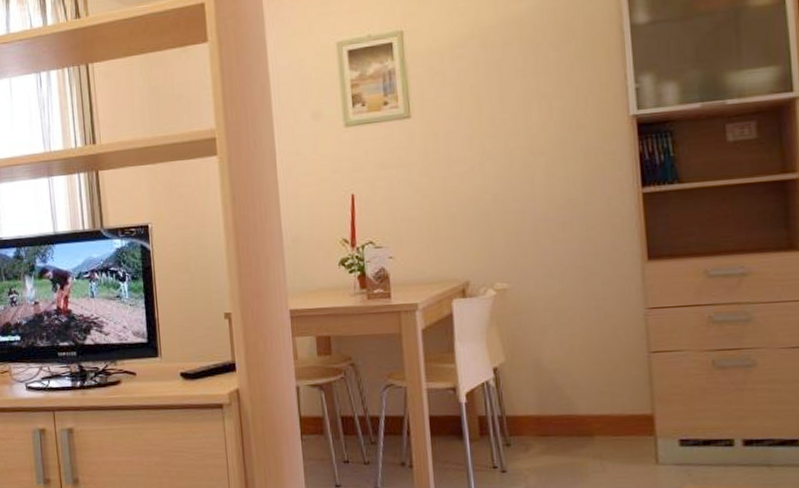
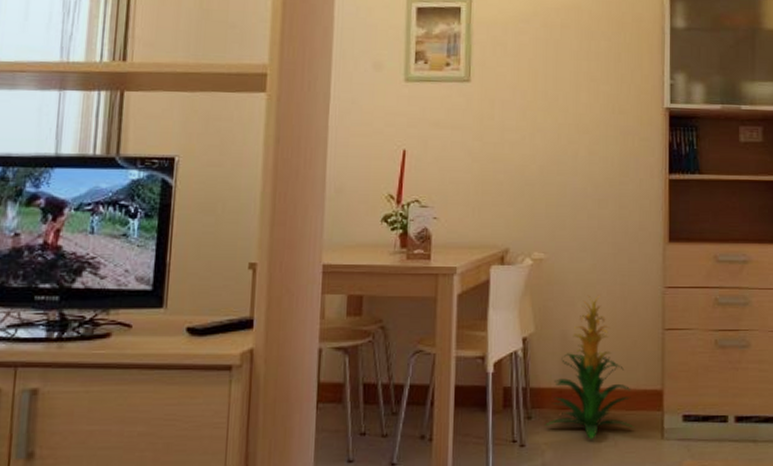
indoor plant: none [525,321,624,466] -> present [545,295,635,440]

